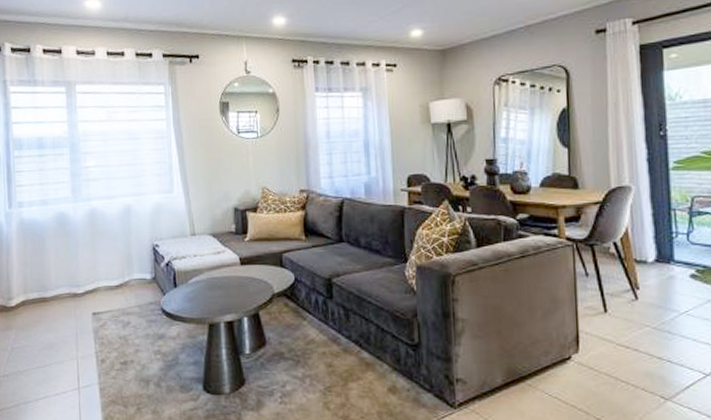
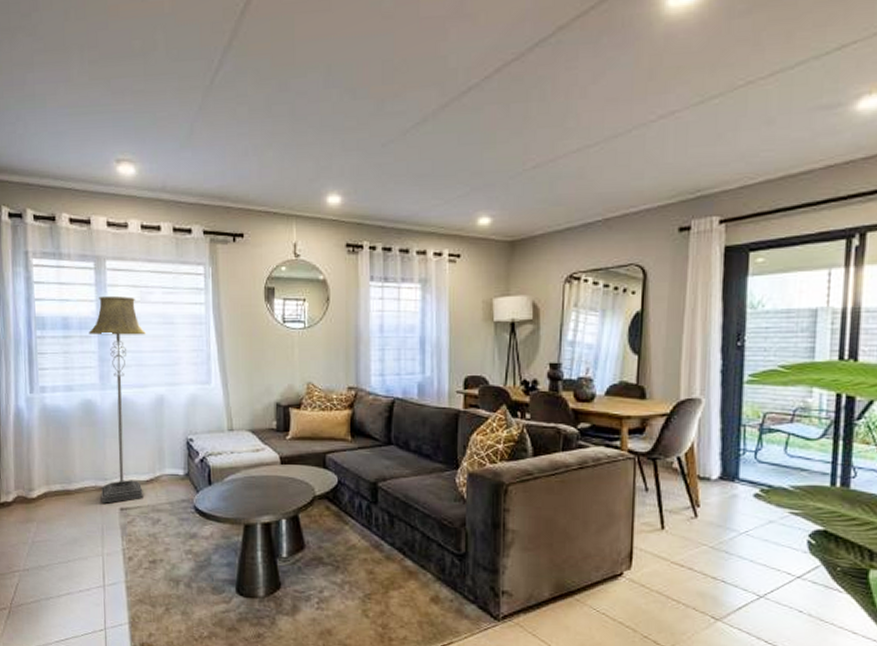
floor lamp: none [61,116,114,309] -> present [88,295,146,503]

